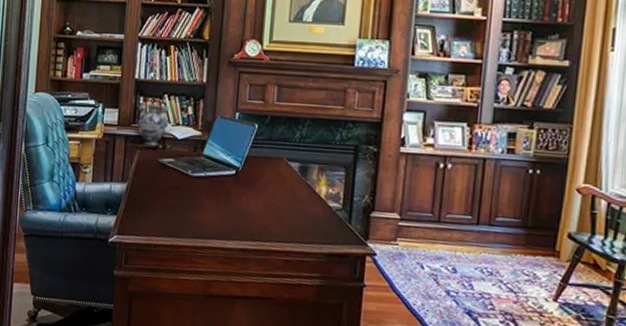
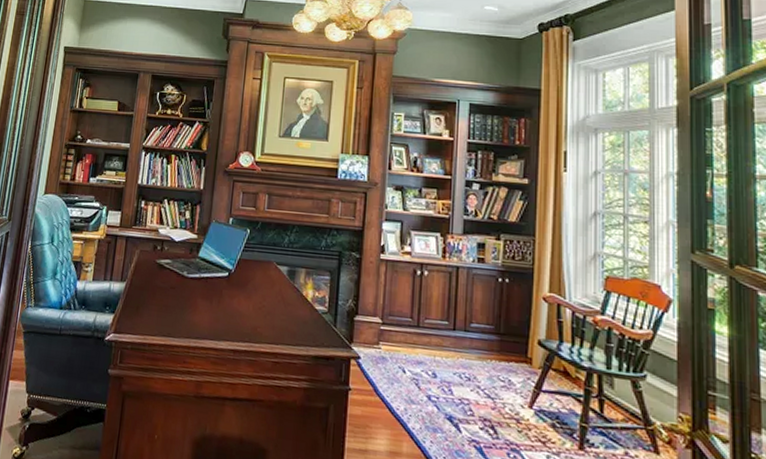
decorative vase: present [137,103,170,146] -> none [137,207,169,248]

